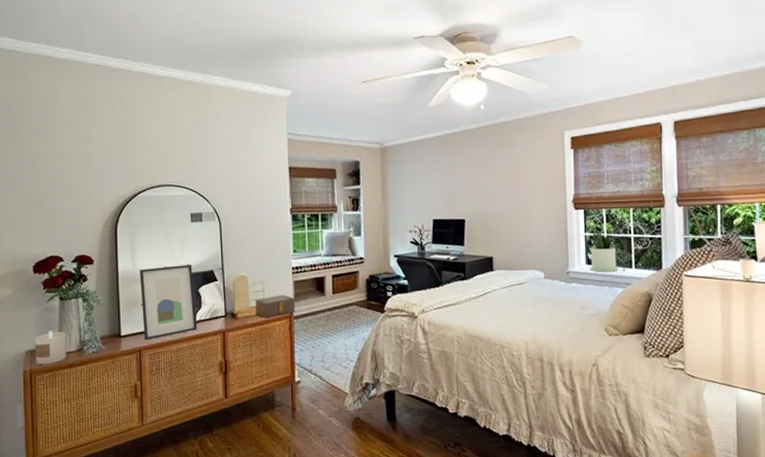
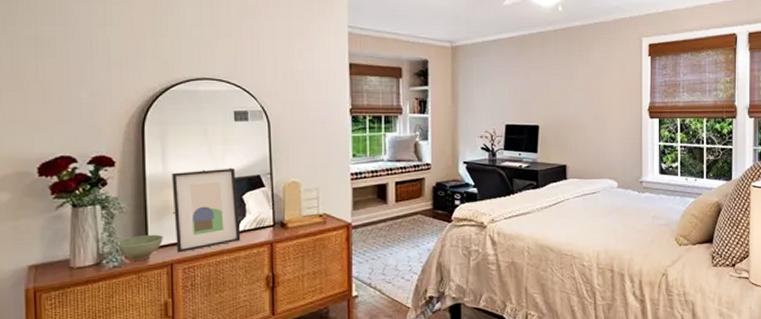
candle: present [34,331,67,365] -> none [39,243,82,281]
bowl: none [94,323,133,348] -> present [115,234,163,261]
jewelry box: present [255,294,296,320] -> none [308,202,354,230]
planter: present [590,231,619,273] -> none [663,141,691,183]

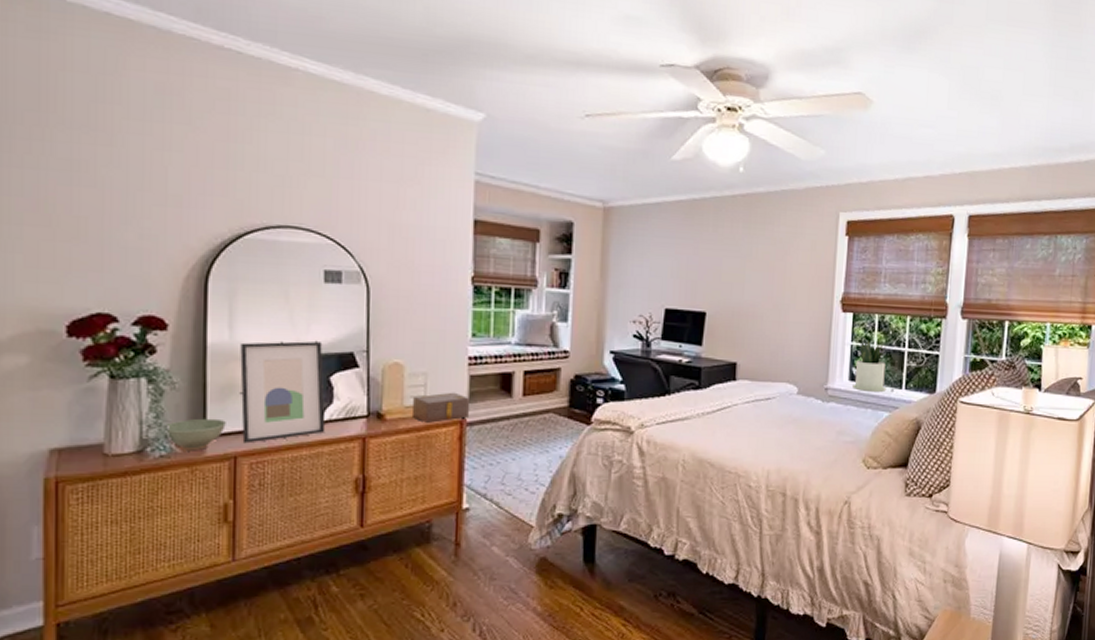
jewelry box: none [308,202,354,230] -> present [411,392,471,424]
planter: none [663,141,691,183] -> present [852,341,887,393]

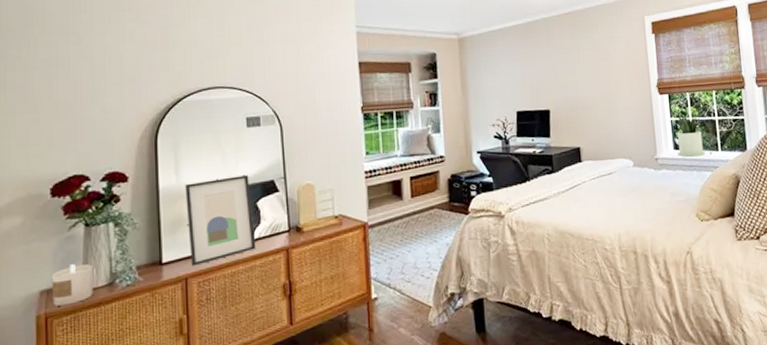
candle: none [64,422,119,470] -> present [51,264,94,306]
bowl: present [164,418,226,451] -> none [129,248,177,279]
jewelry box: present [411,392,471,424] -> none [323,201,370,231]

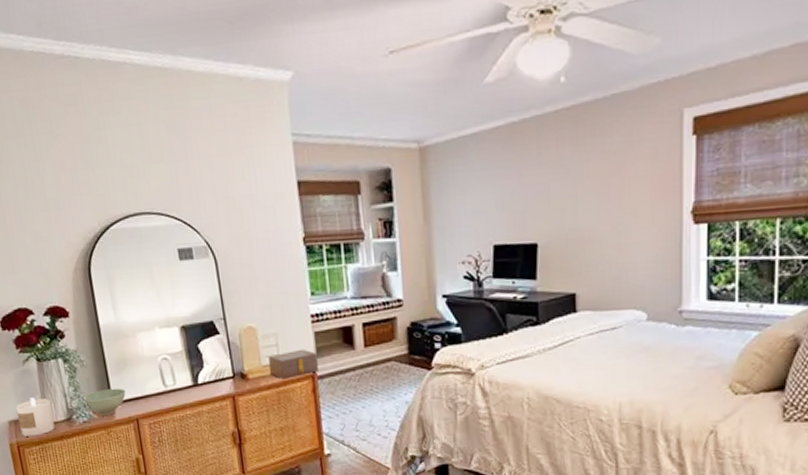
bowl: none [129,248,177,279] -> present [82,388,126,417]
picture frame: present [185,174,256,266] -> none [124,313,202,408]
jewelry box: none [323,201,370,231] -> present [269,349,319,381]
planter: present [677,115,706,158] -> none [712,253,754,312]

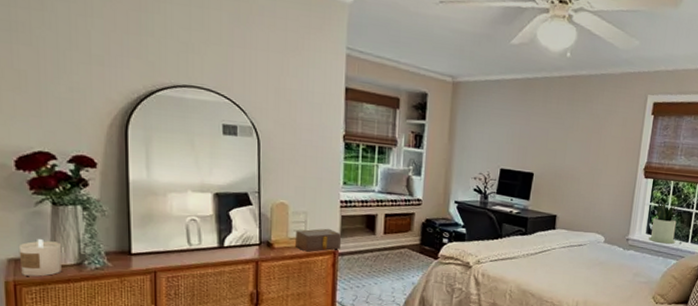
bowl: present [82,388,126,417] -> none [97,240,147,266]
planter: none [712,253,754,312] -> present [648,202,679,245]

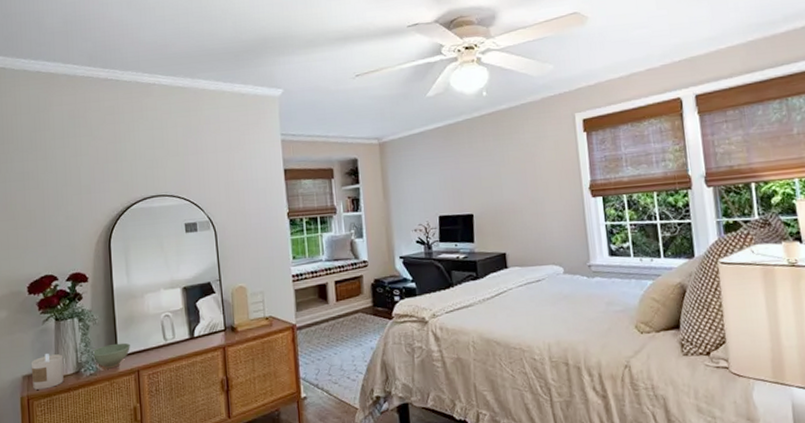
bowl: none [97,240,147,266] -> present [91,342,130,369]
jewelry box: present [294,228,342,253] -> none [255,304,298,332]
planter: present [648,202,679,245] -> none [613,219,646,265]

